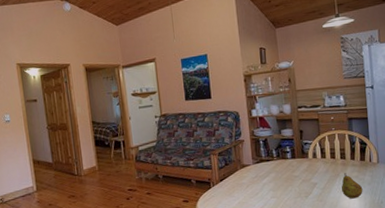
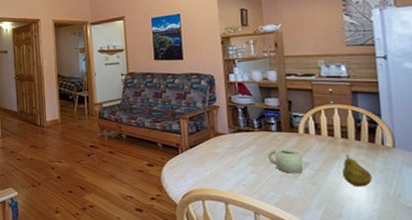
mug: none [284,172,312,194] -> present [267,147,303,174]

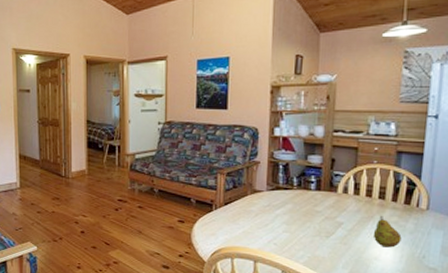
mug: present [267,147,303,174] -> none [302,206,337,234]

